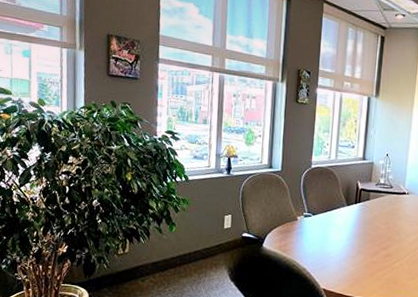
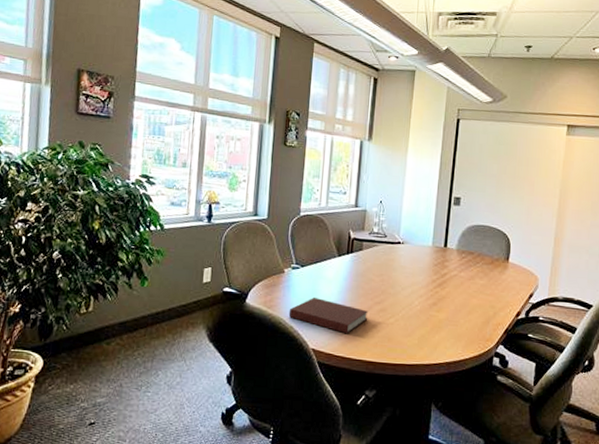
notebook: none [301,242,375,277] -> present [288,296,369,334]

